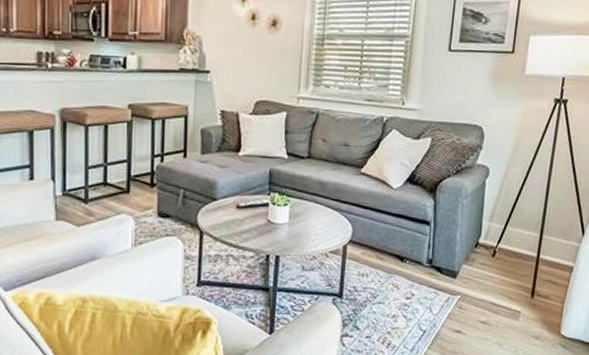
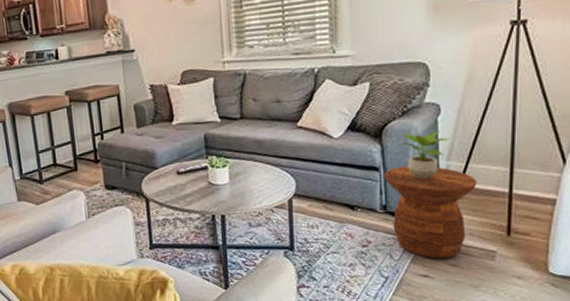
side table: none [434,223,512,316] -> present [384,166,477,259]
potted plant: none [453,191,494,238] -> present [402,131,450,180]

